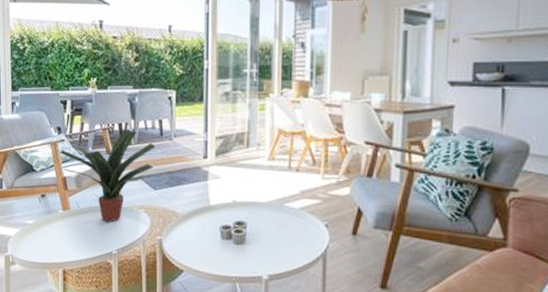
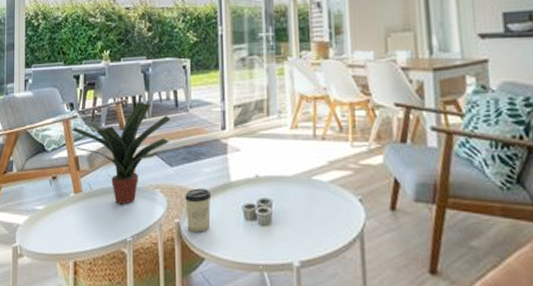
cup: none [167,209,192,248] -> present [185,188,212,233]

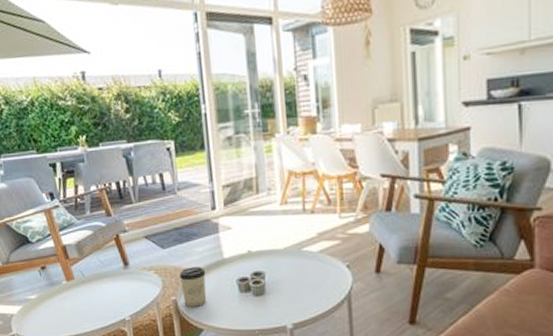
potted plant: present [60,101,171,205] -> none [38,187,159,288]

